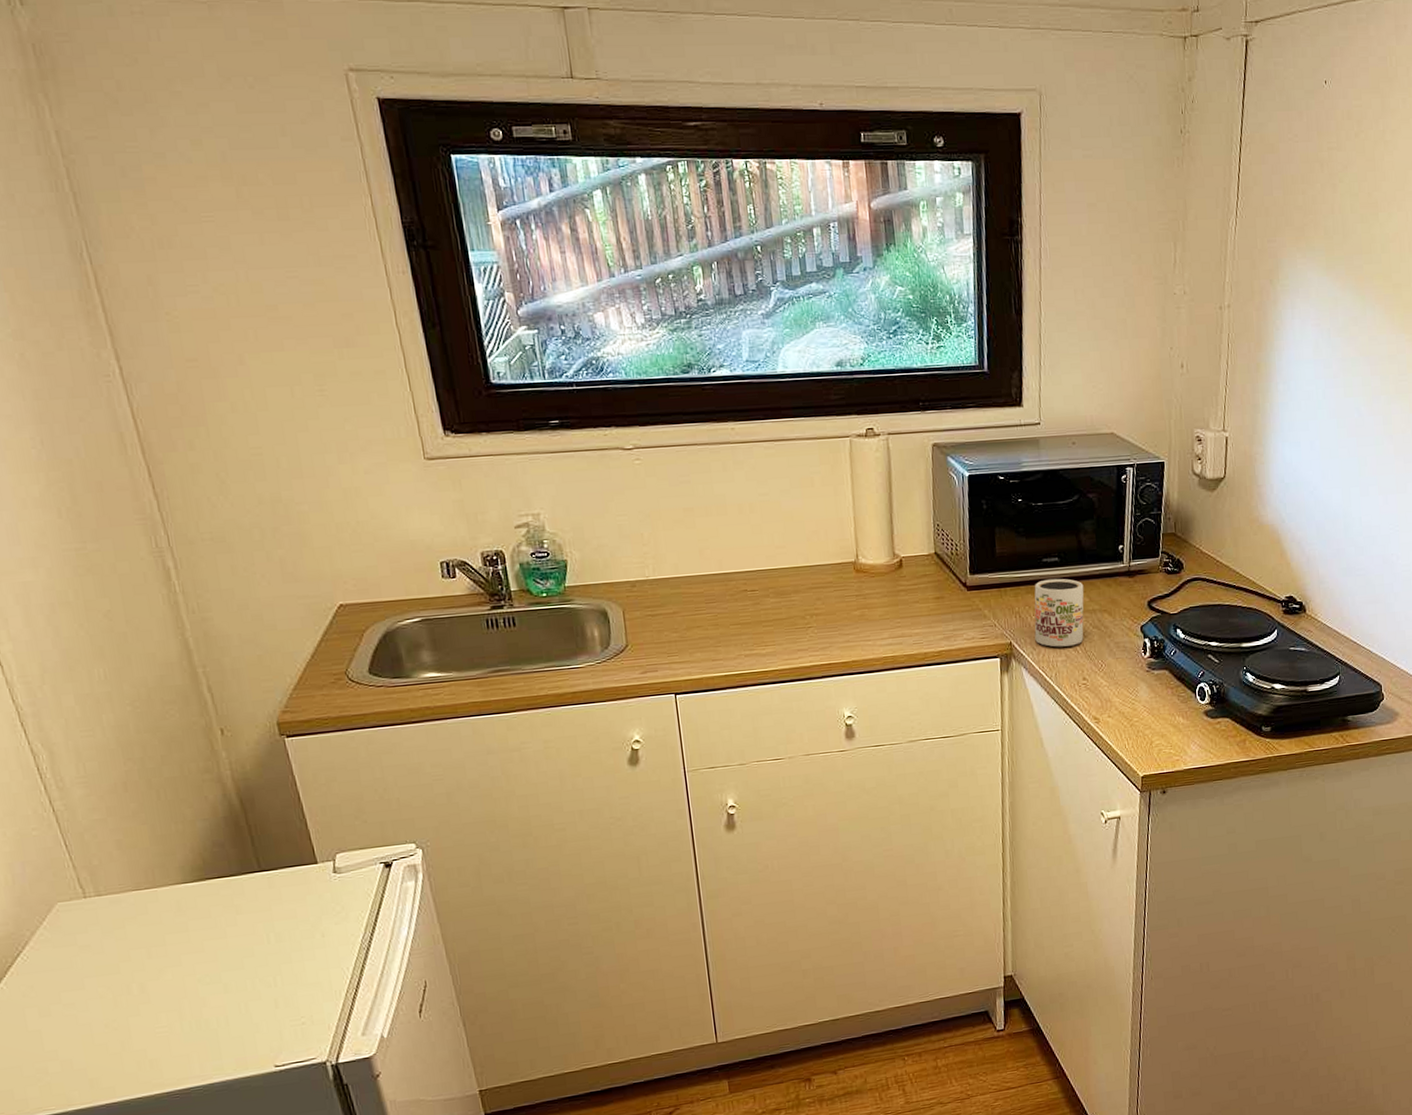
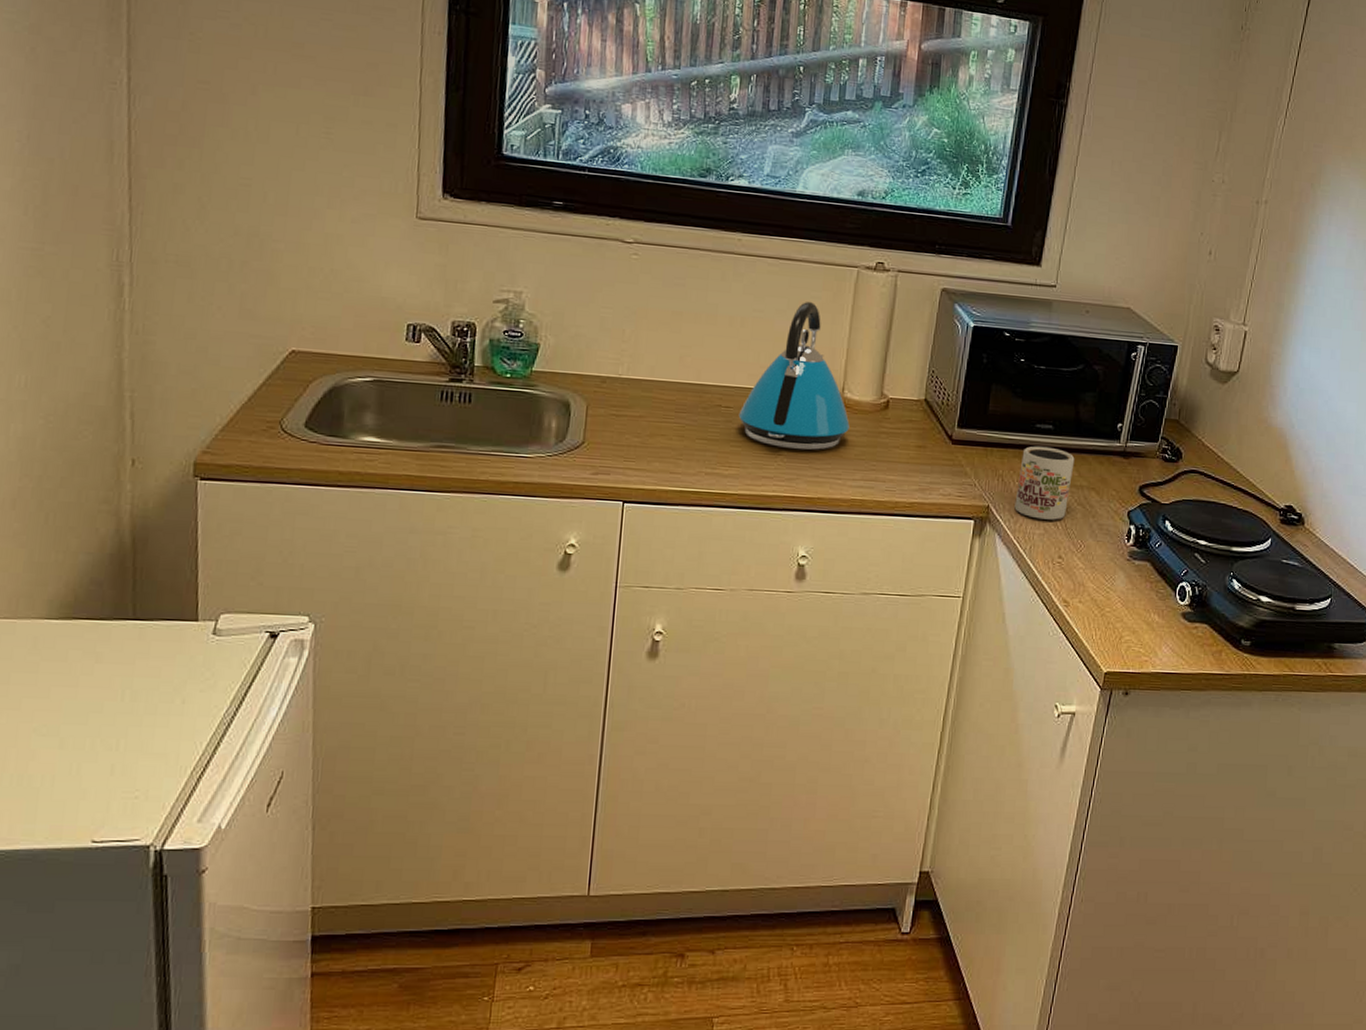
kettle: none [764,478,870,621] -> present [738,302,850,451]

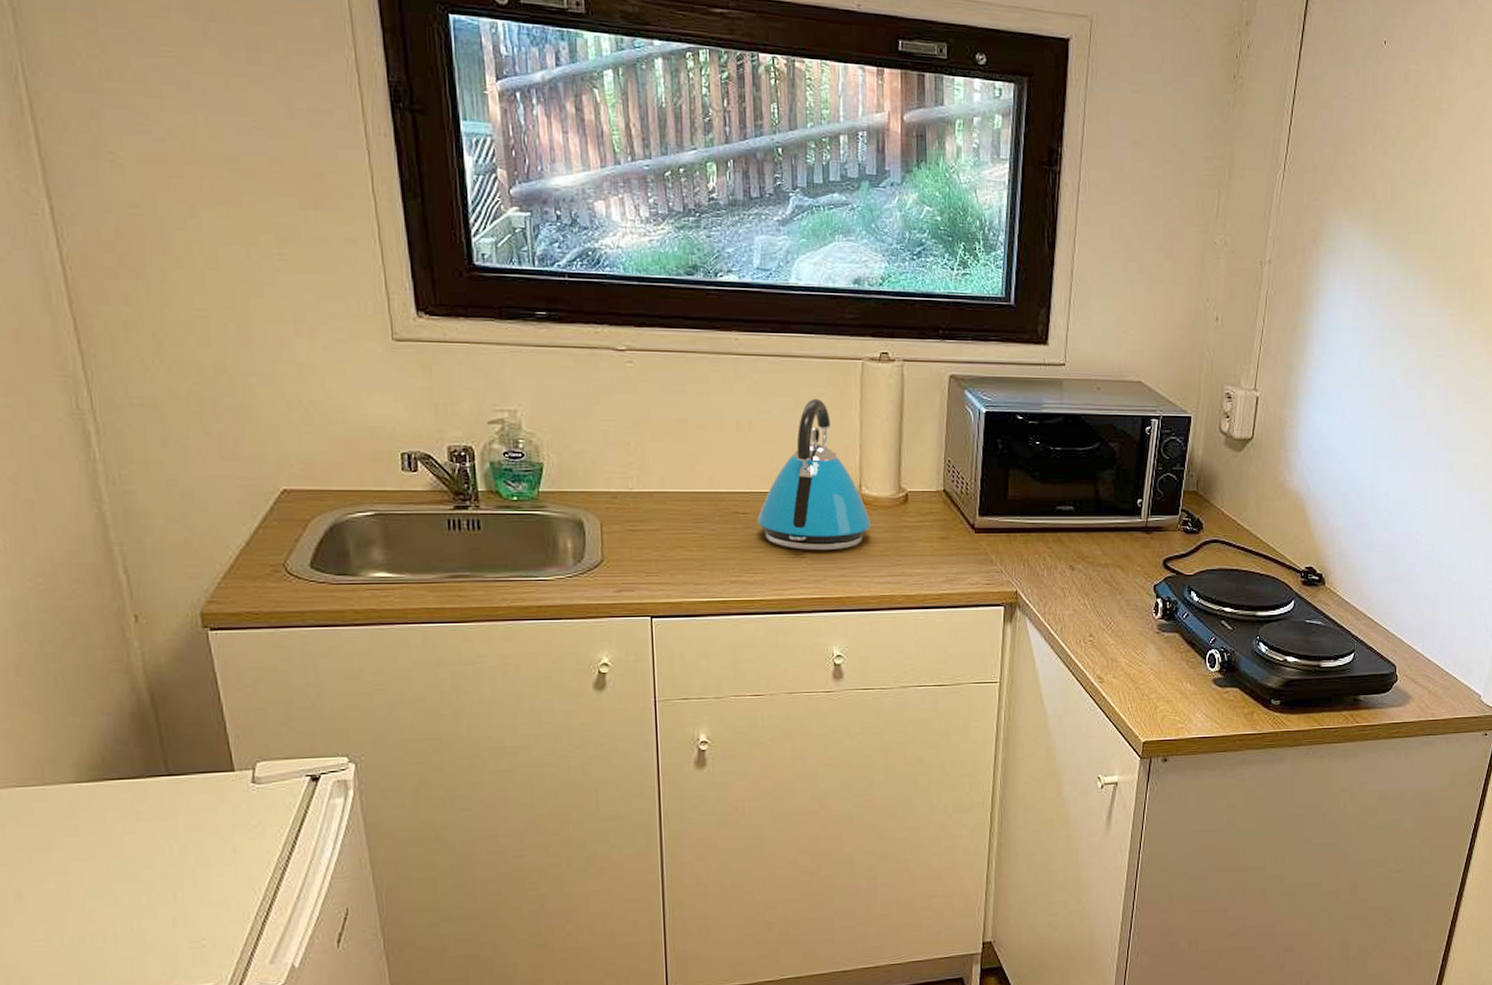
mug: present [1014,446,1075,520] -> none [1042,528,1098,600]

